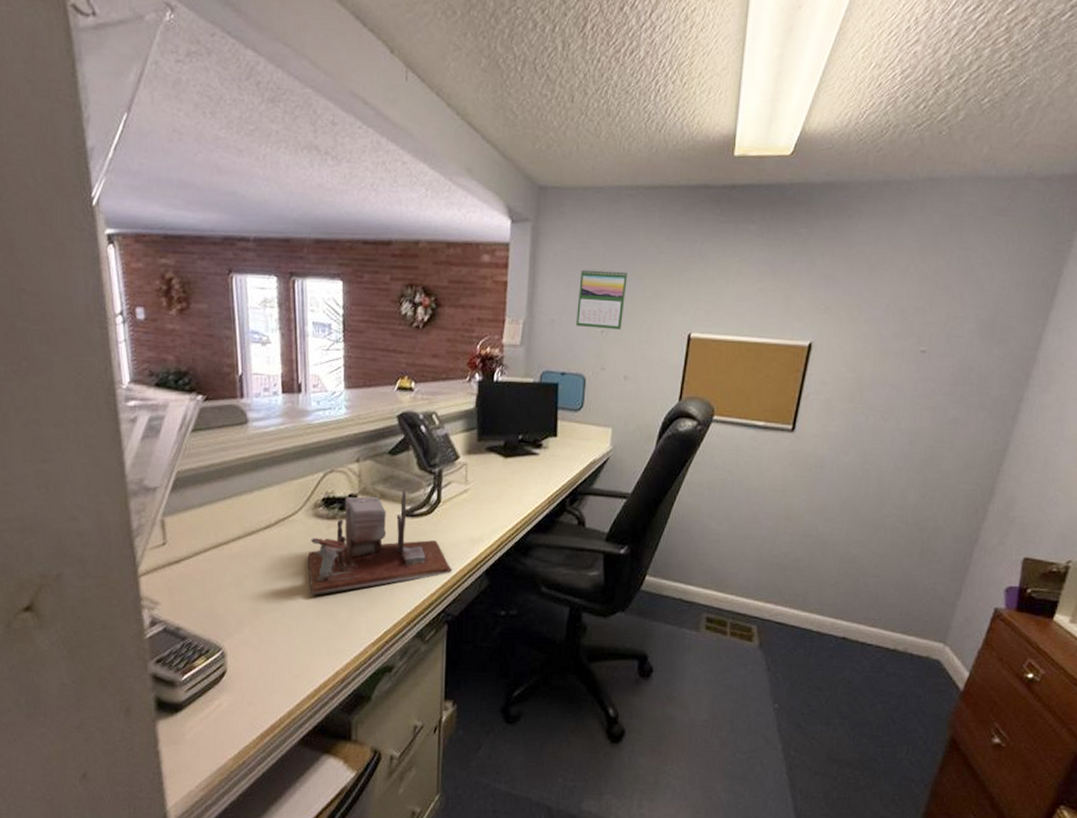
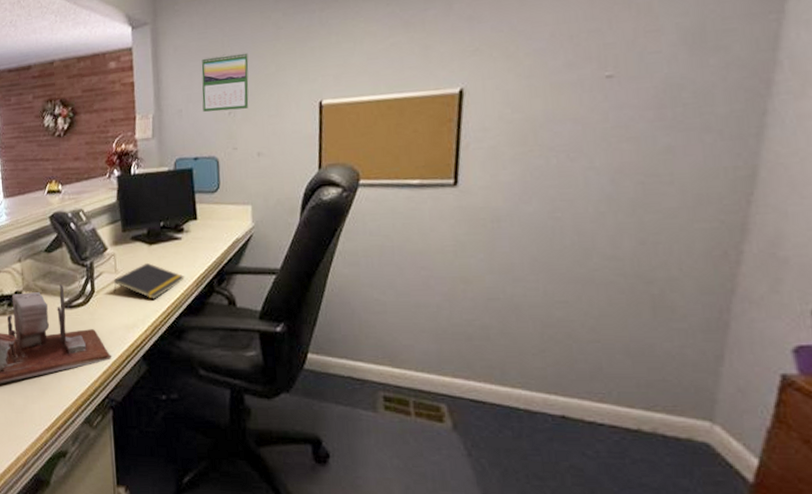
notepad: none [462,476,537,514] -> present [113,263,184,299]

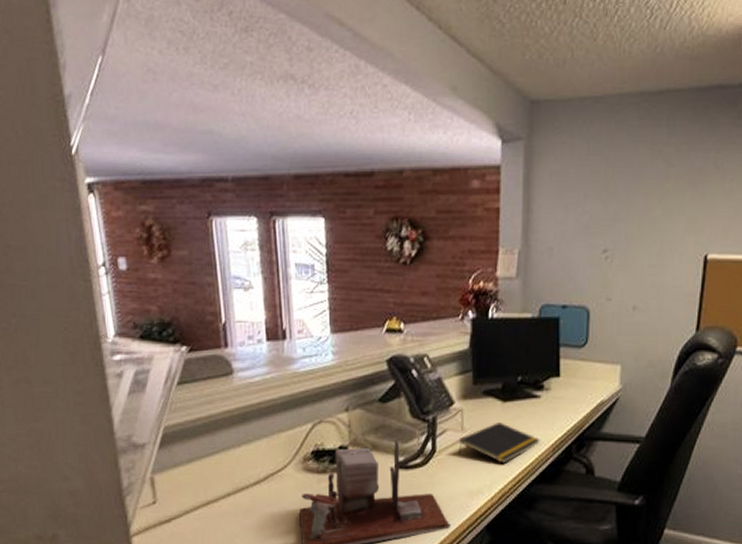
calendar: present [201,52,249,112] -> none [577,188,633,254]

